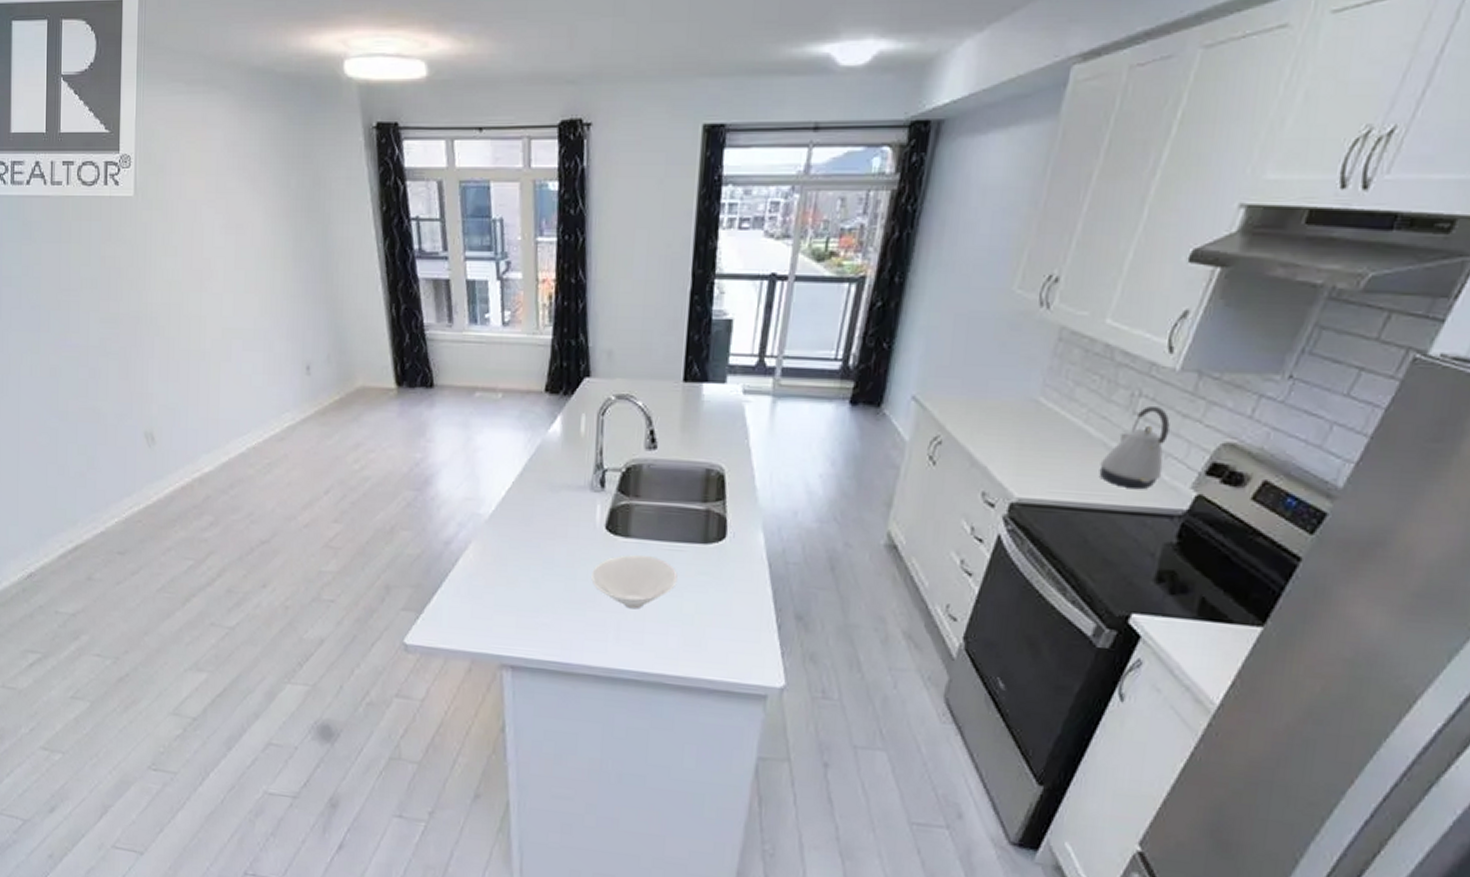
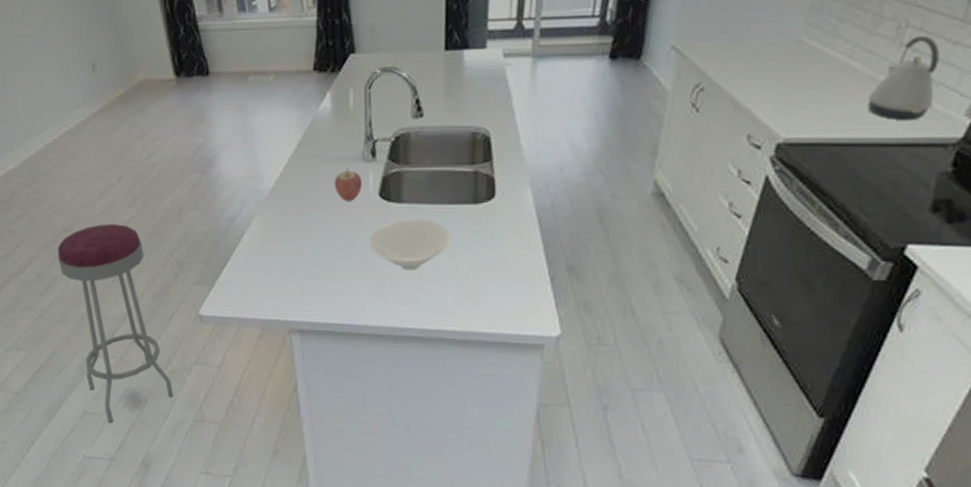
bar stool: none [252,538,370,757] -> present [57,224,174,423]
fruit: none [558,497,589,532] -> present [334,169,362,201]

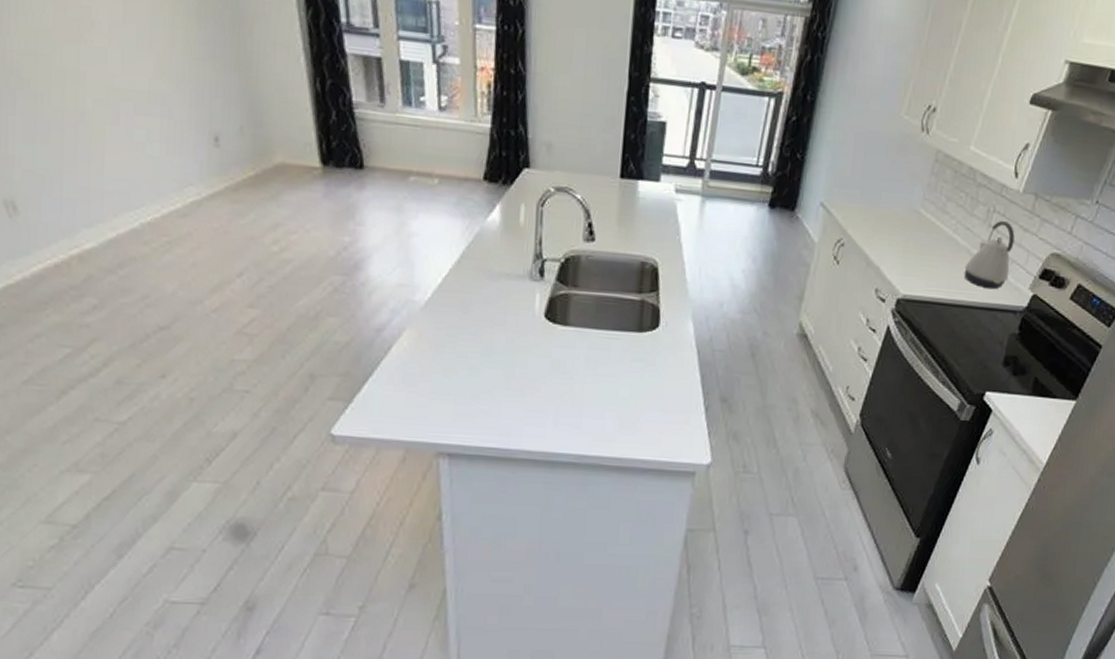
bar stool: present [57,224,174,423] -> none [147,324,292,560]
fruit: present [334,169,362,201] -> none [497,286,528,320]
bowl: present [369,218,451,270] -> none [530,342,614,395]

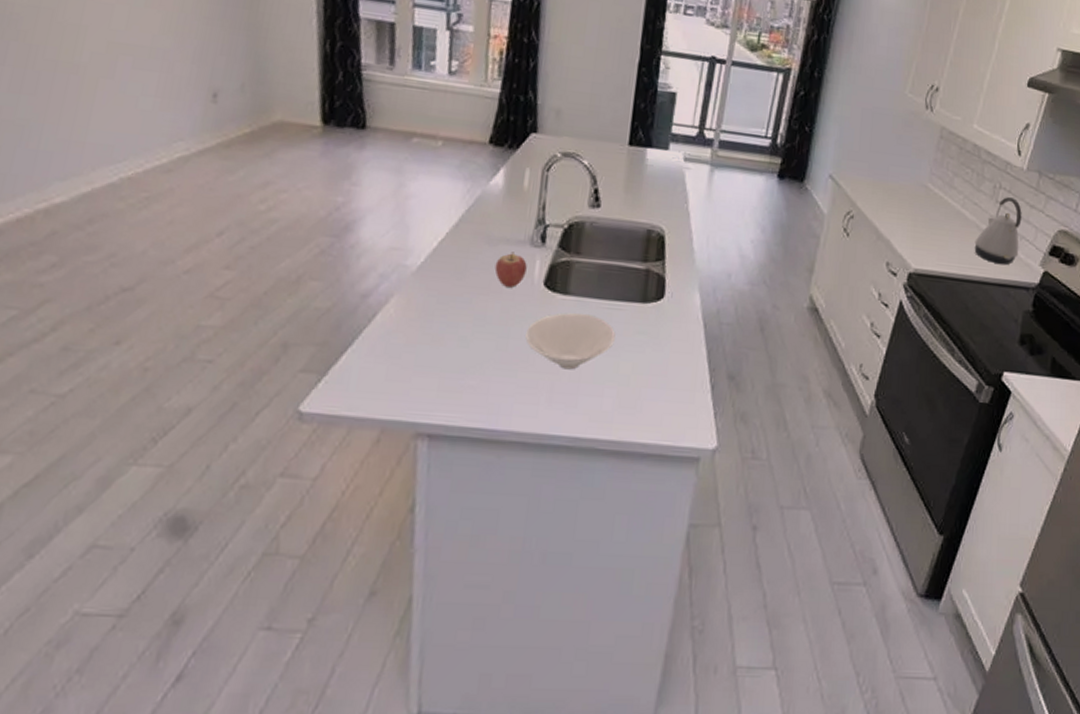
fruit: none [497,286,528,320] -> present [494,252,527,288]
bowl: none [530,342,614,395] -> present [525,312,616,370]

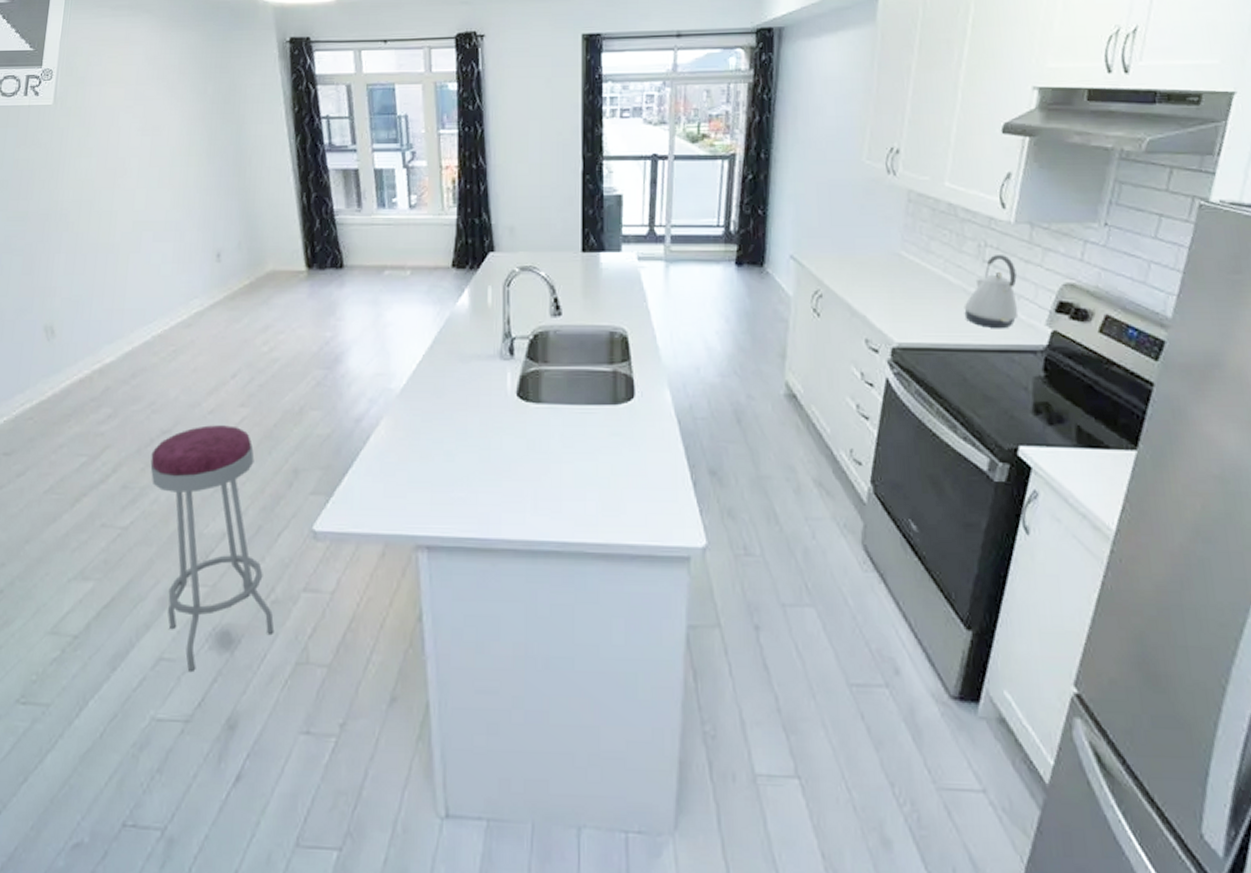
bar stool: none [101,286,241,560] -> present [150,425,275,671]
fruit: present [494,252,527,288] -> none [470,367,499,401]
bowl: present [525,312,616,370] -> none [505,419,591,476]

